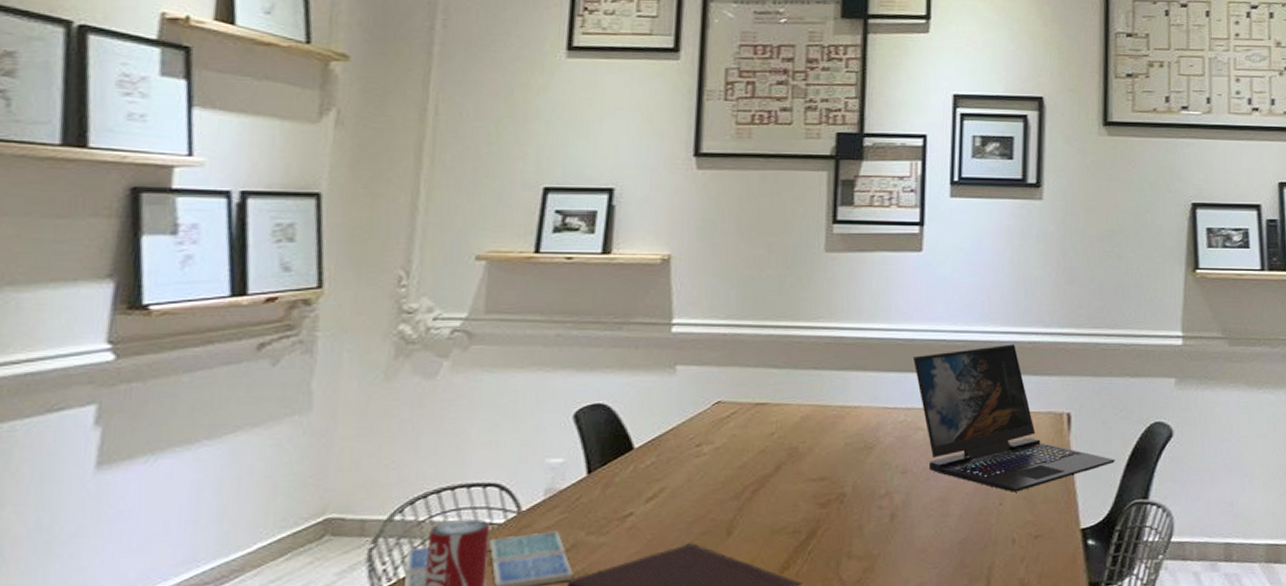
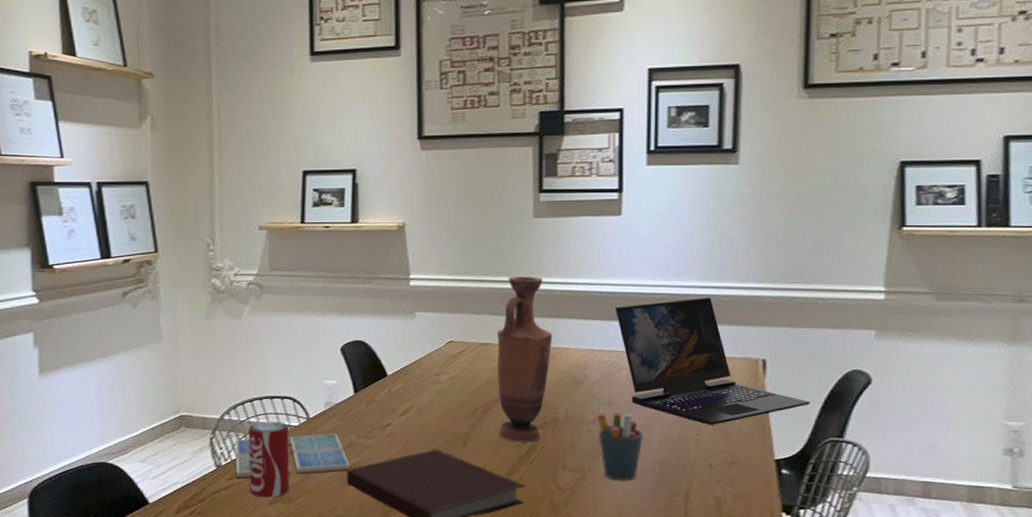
vase: none [771,320,842,528] -> present [497,275,553,443]
pen holder: none [890,484,941,568] -> present [597,414,643,481]

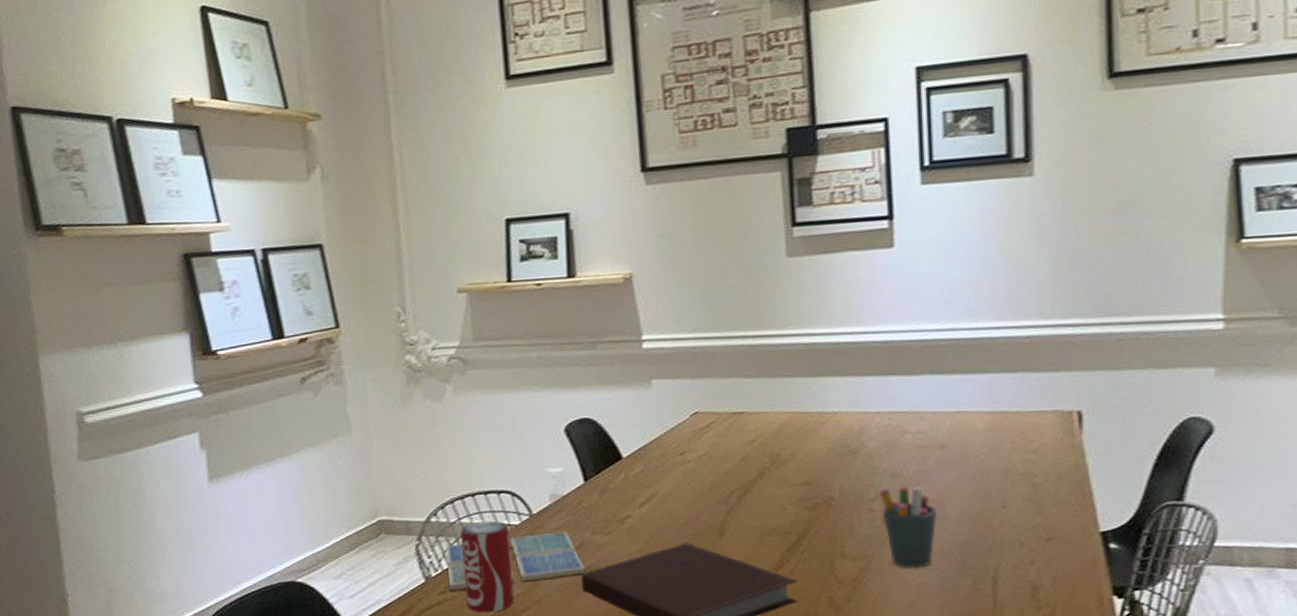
vase: present [497,275,553,443] -> none [752,328,820,529]
laptop: present [614,297,810,425] -> none [892,339,1140,495]

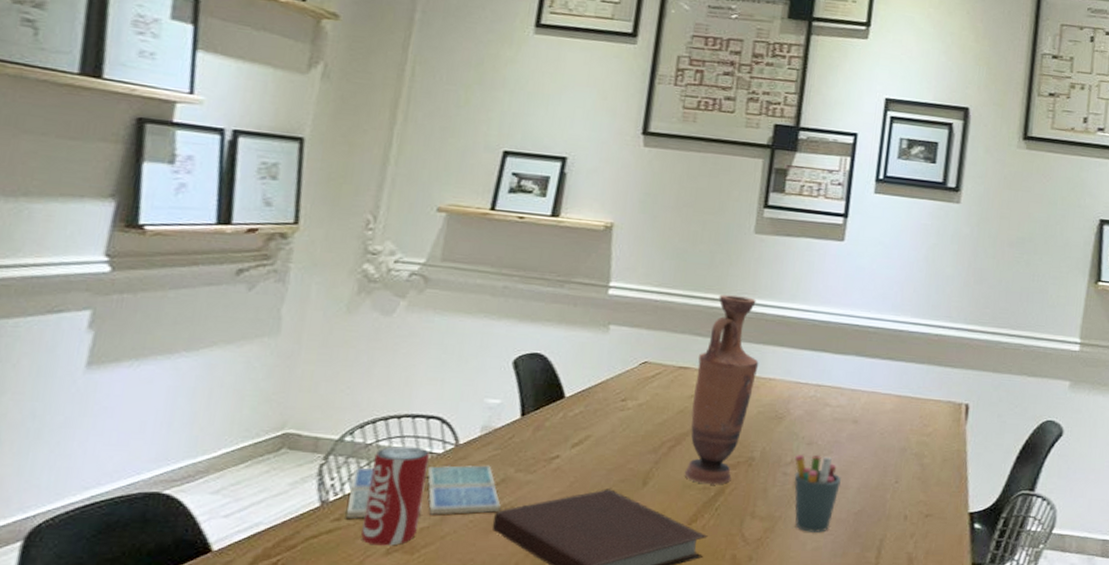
vase: none [752,328,820,529] -> present [684,294,759,485]

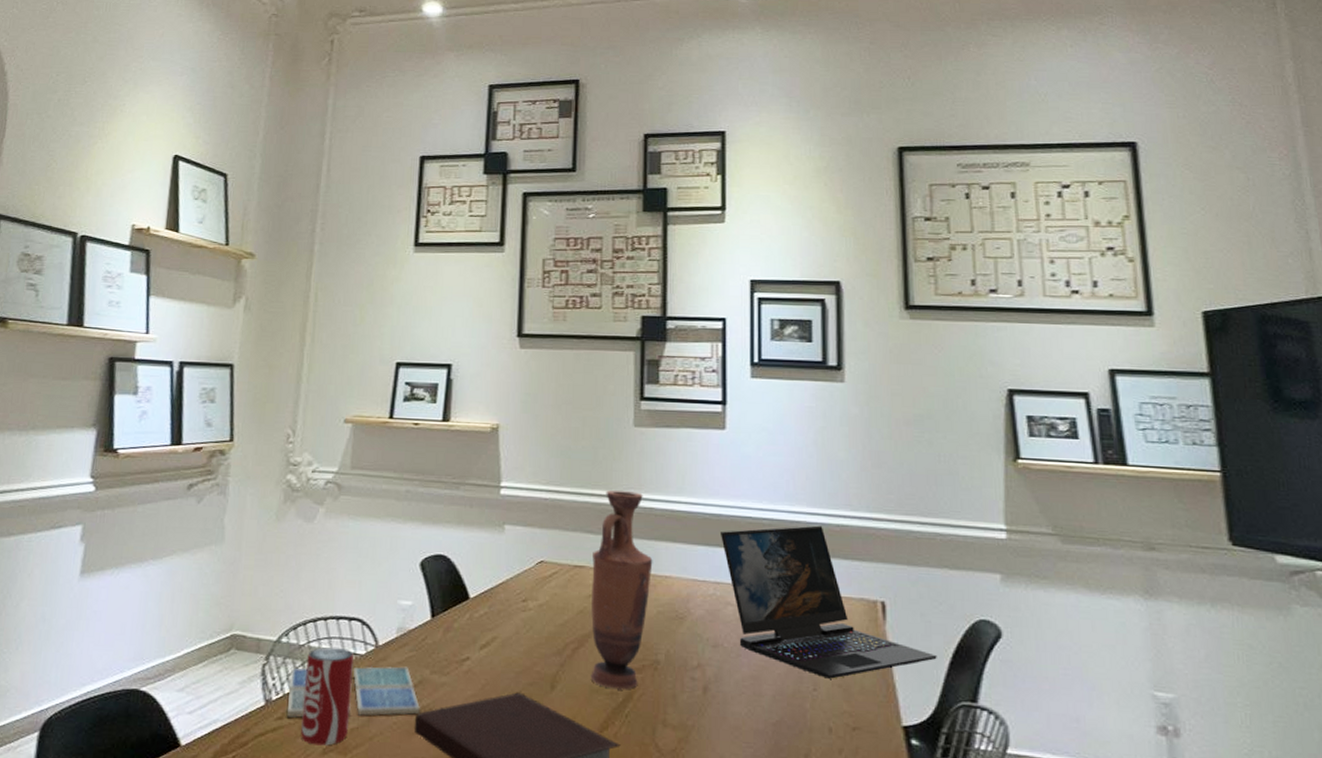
pen holder: present [794,455,841,533] -> none [702,658,753,745]
laptop: none [826,334,1007,473] -> present [719,525,937,679]

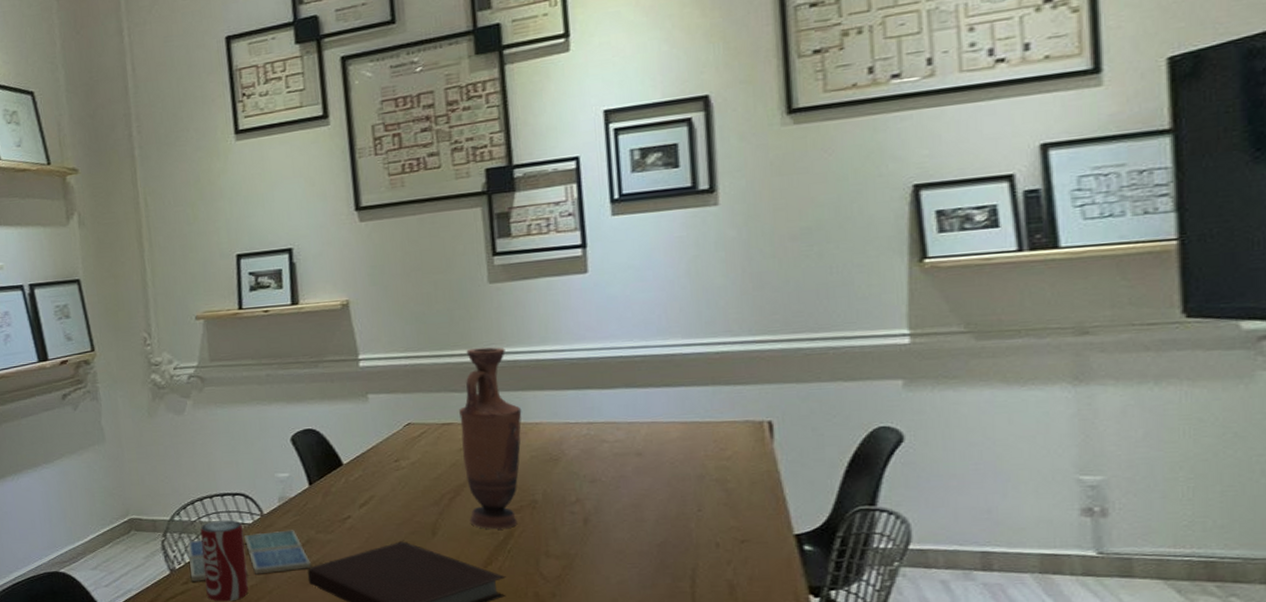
laptop: present [719,525,937,679] -> none [589,355,831,499]

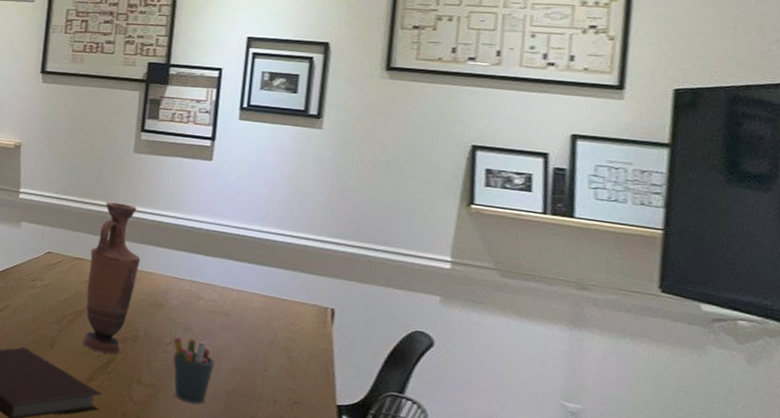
pen holder: none [580,492,635,567] -> present [173,337,215,404]

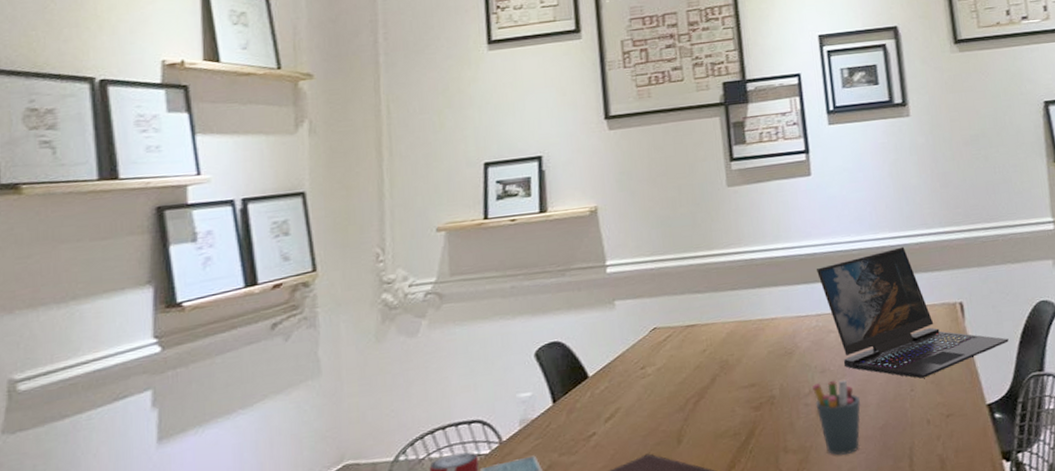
vase: present [82,202,141,355] -> none [702,247,759,431]
laptop: none [198,241,374,364] -> present [816,247,1009,379]

